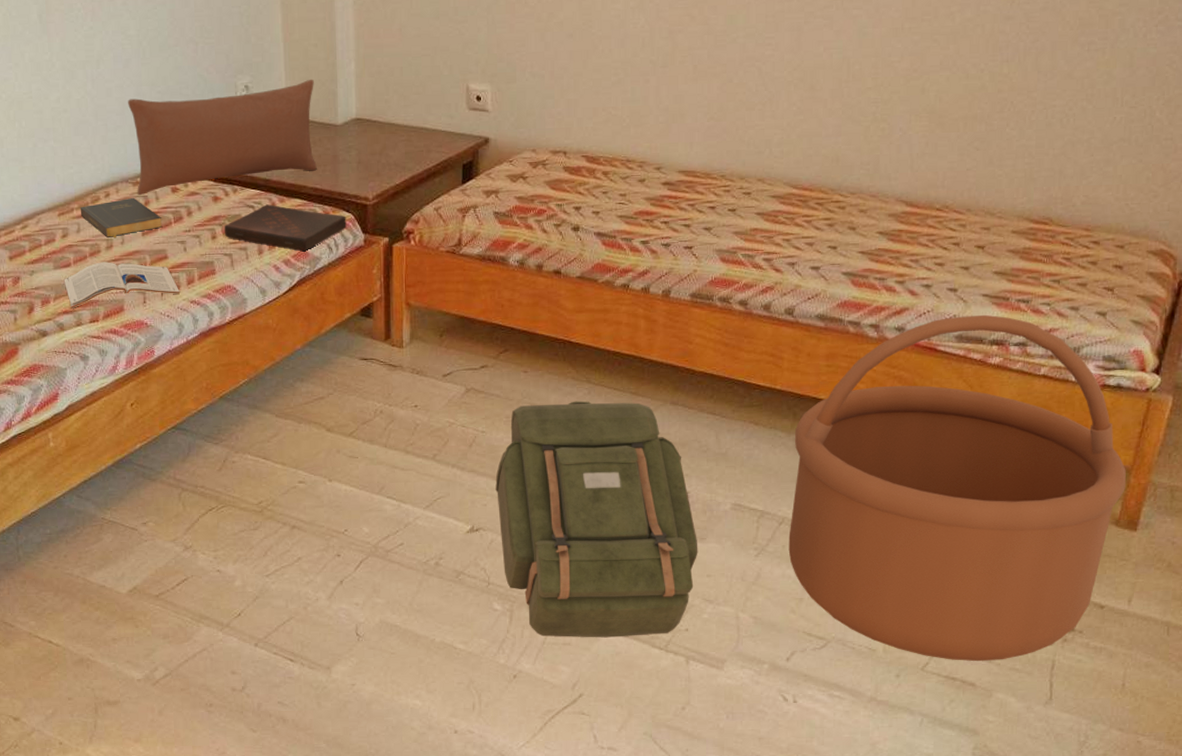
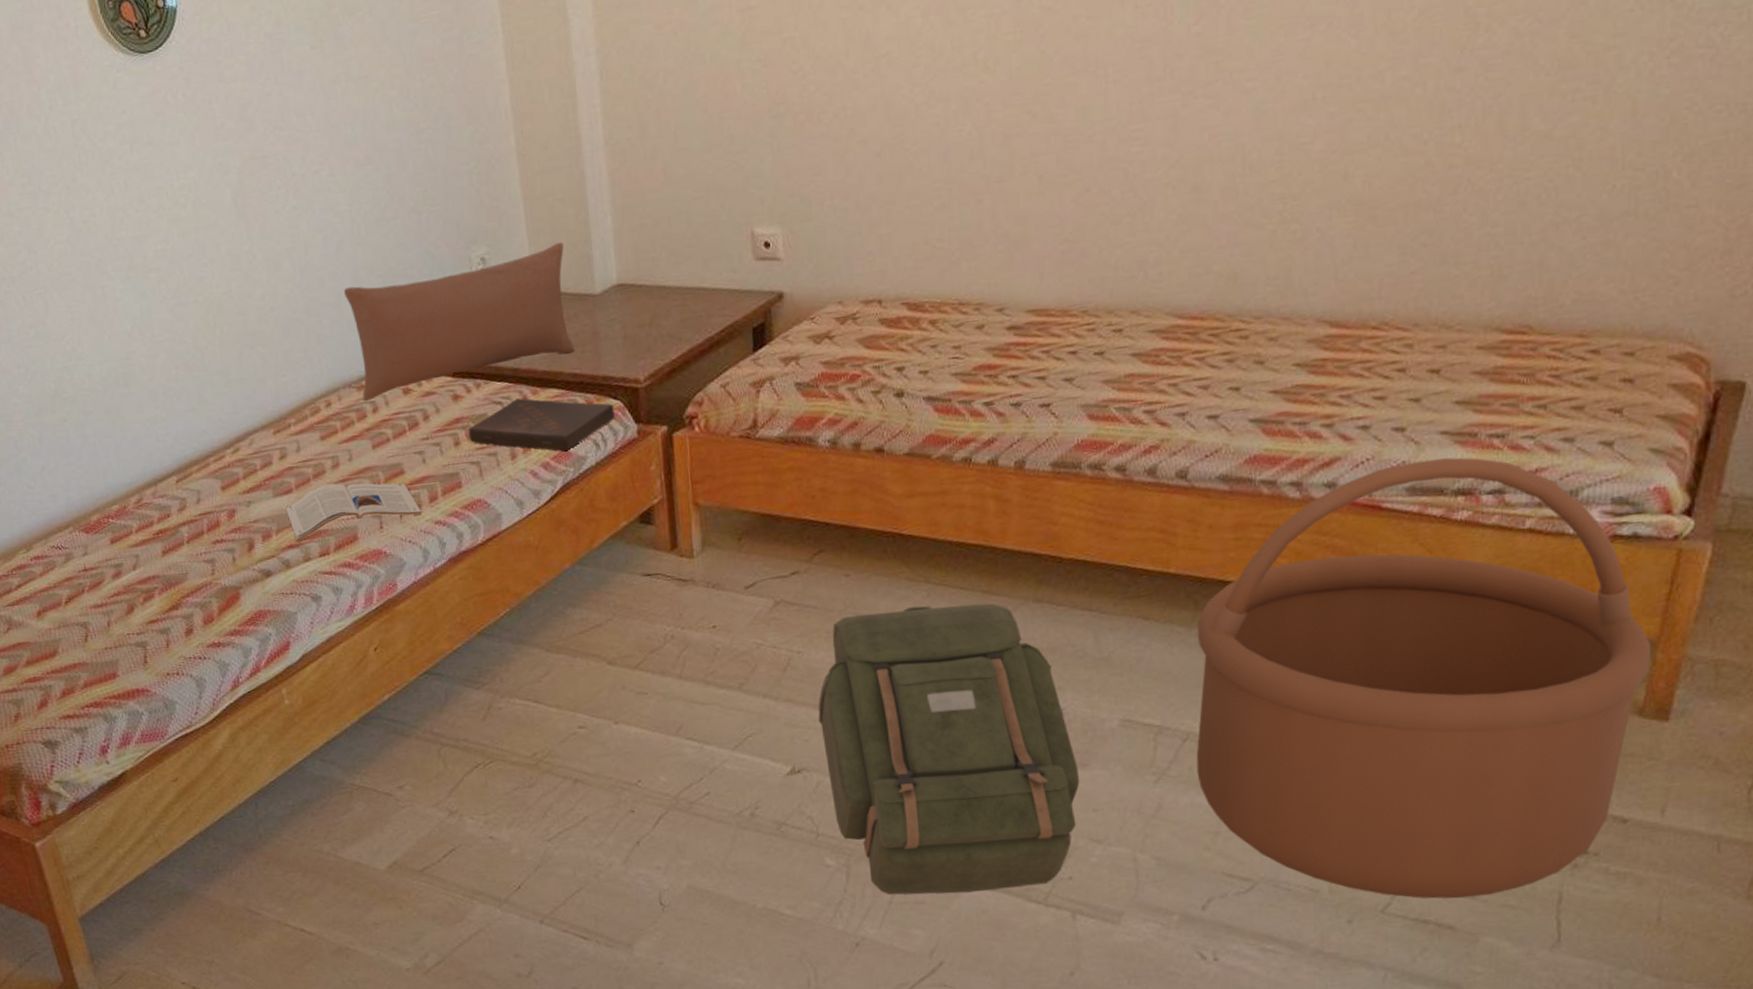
book: present [80,197,162,238] -> none [298,404,395,455]

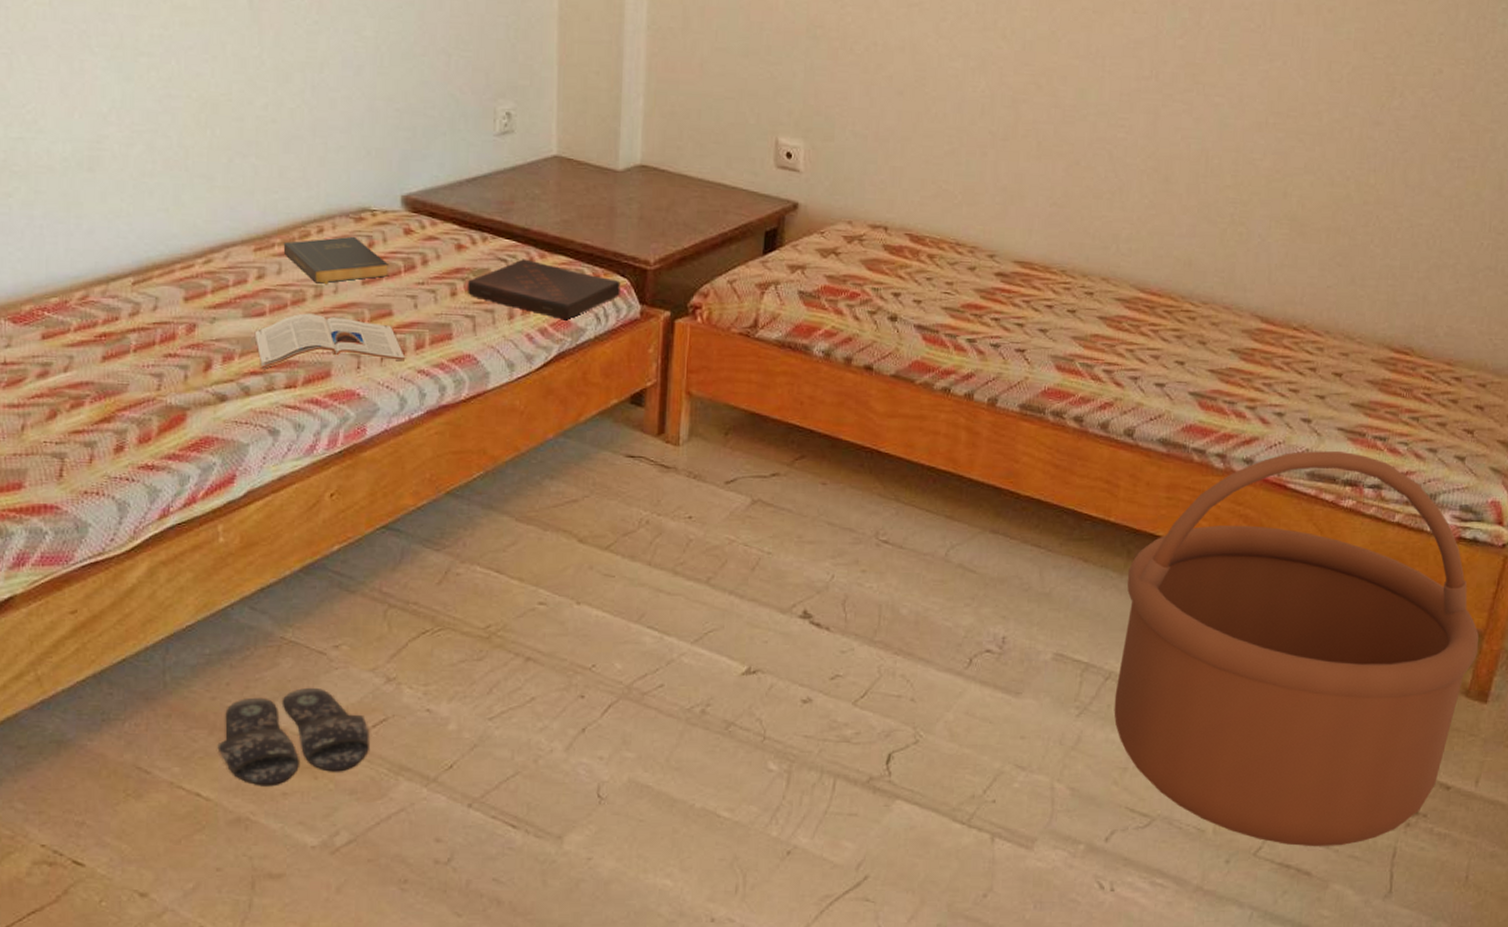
book: none [298,404,395,455] -> present [283,236,388,284]
slippers: none [312,826,443,918] -> present [217,687,370,785]
pillow: present [344,241,574,402] -> none [356,112,592,235]
backpack: present [818,603,1080,895] -> none [779,522,1013,808]

